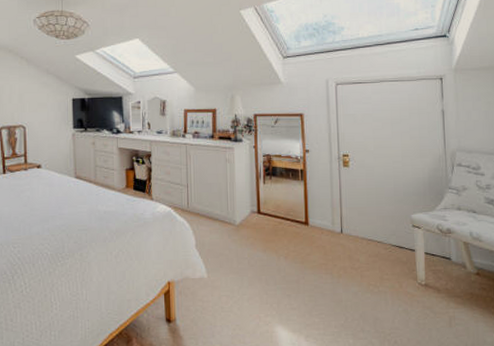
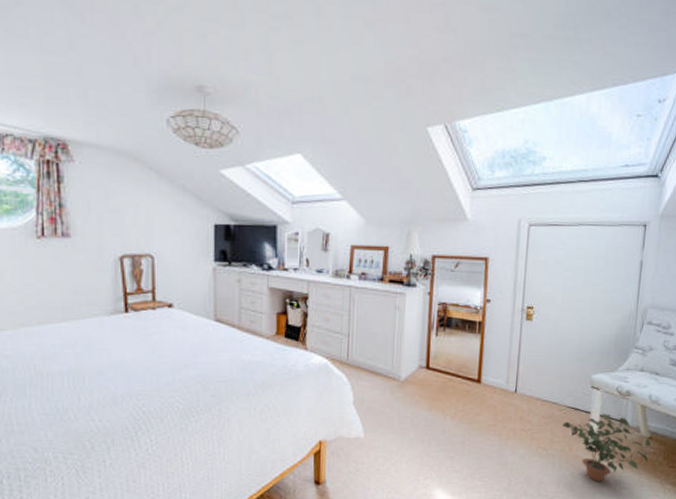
potted plant: none [389,251,483,318] -> present [561,413,653,482]

